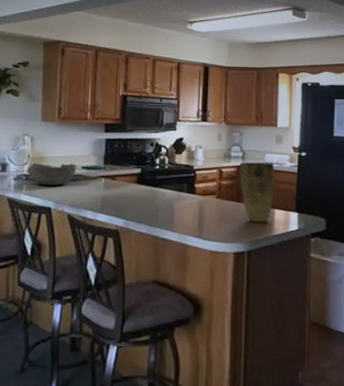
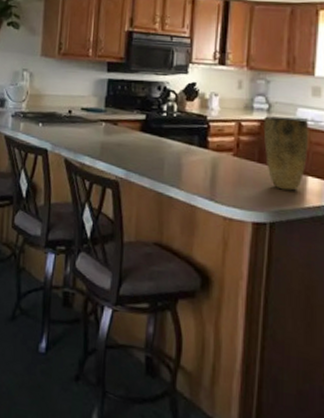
bowl: present [27,162,77,185] -> none [24,100,77,127]

